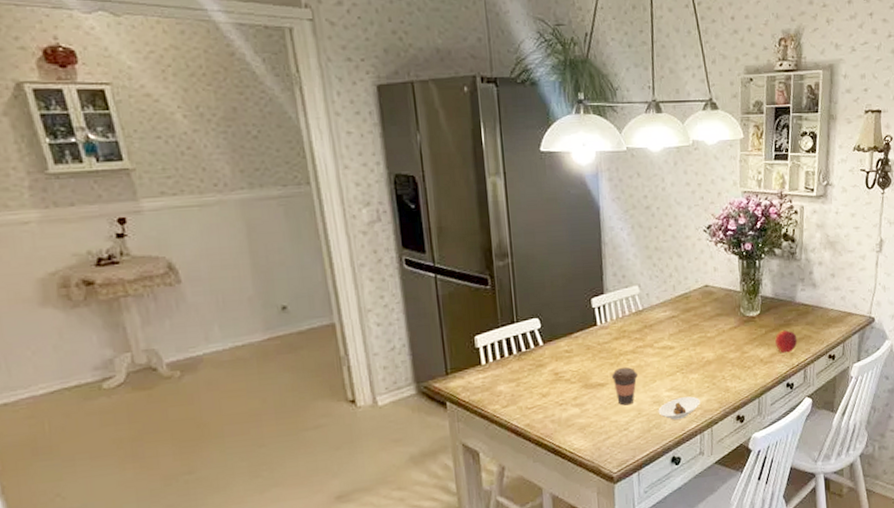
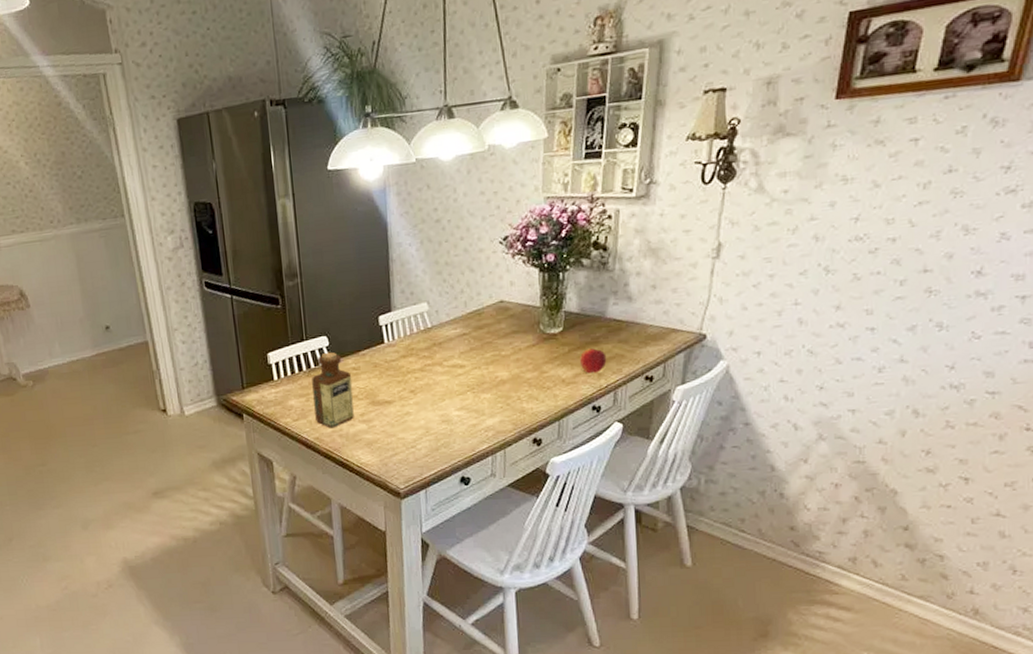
bottle: none [522,334,567,414] -> present [312,352,354,428]
coffee cup: present [611,367,638,406] -> none [398,385,426,423]
saucer: present [658,396,700,420] -> none [447,416,492,440]

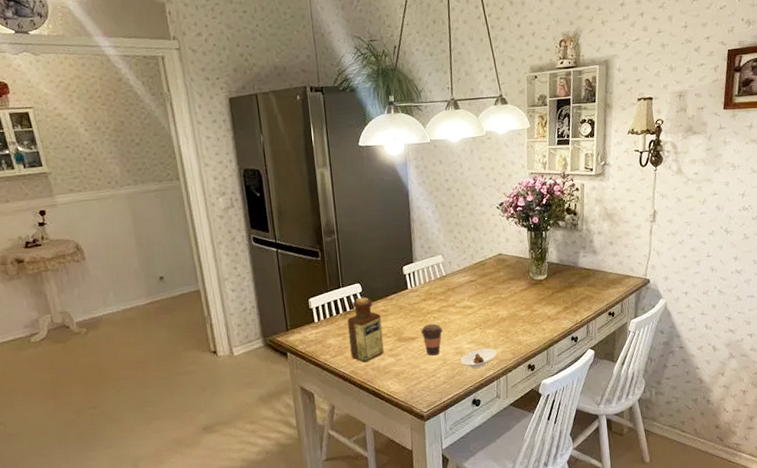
coffee cup: none [398,385,426,423] -> present [420,324,443,356]
saucer: none [447,416,492,440] -> present [460,348,496,368]
peach: present [580,348,607,374] -> none [560,291,581,311]

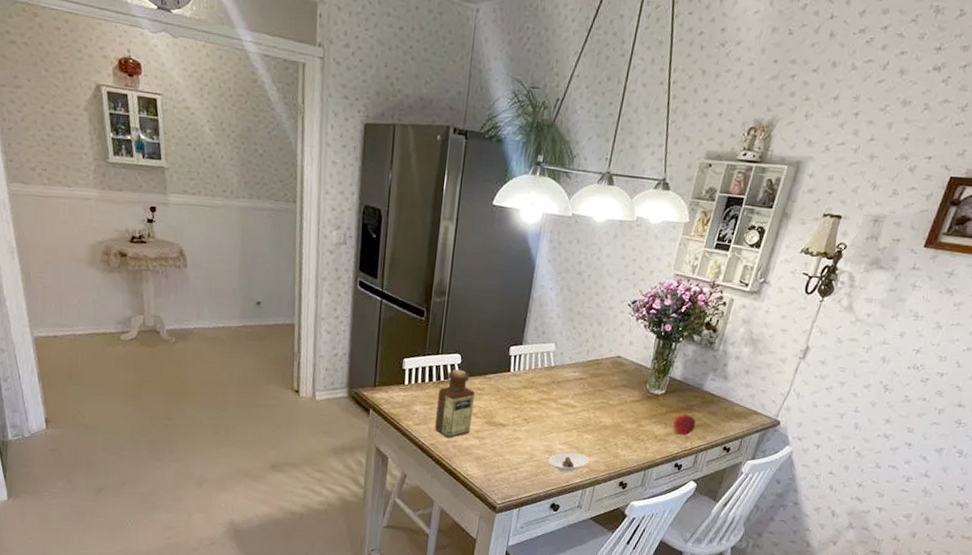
coffee cup: present [420,324,443,356] -> none [513,414,537,449]
peach: none [560,291,581,311] -> present [673,413,696,436]

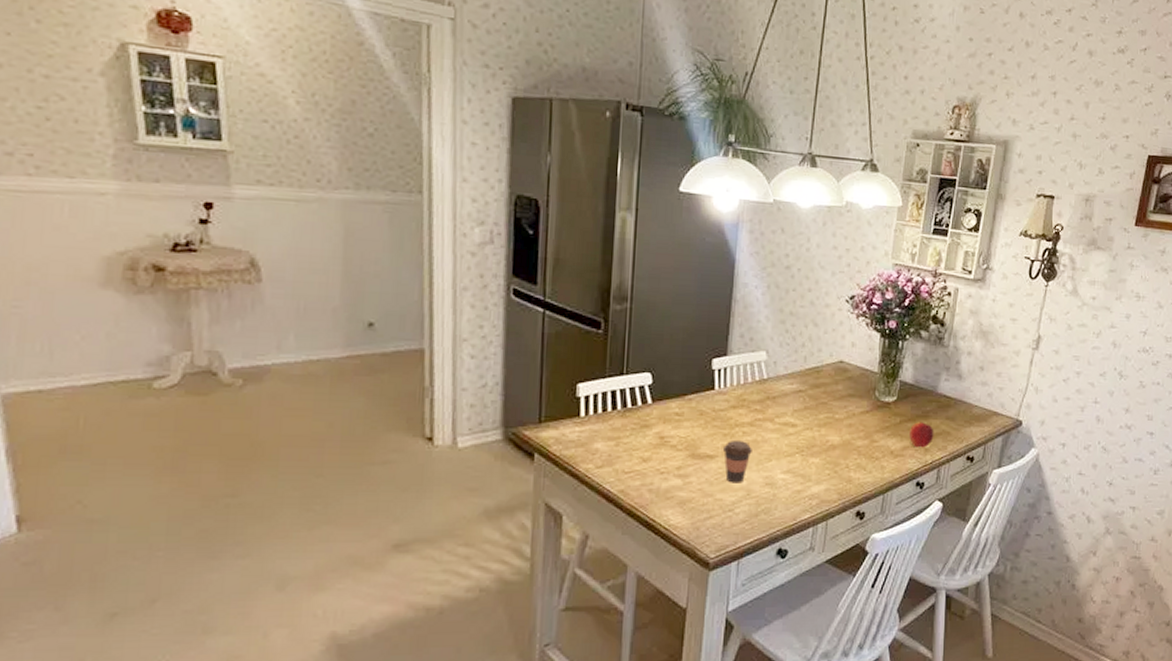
bottle: present [435,369,476,438] -> none [623,391,673,481]
coffee cup: none [513,414,537,449] -> present [722,441,752,483]
saucer: present [548,452,589,472] -> none [769,482,818,506]

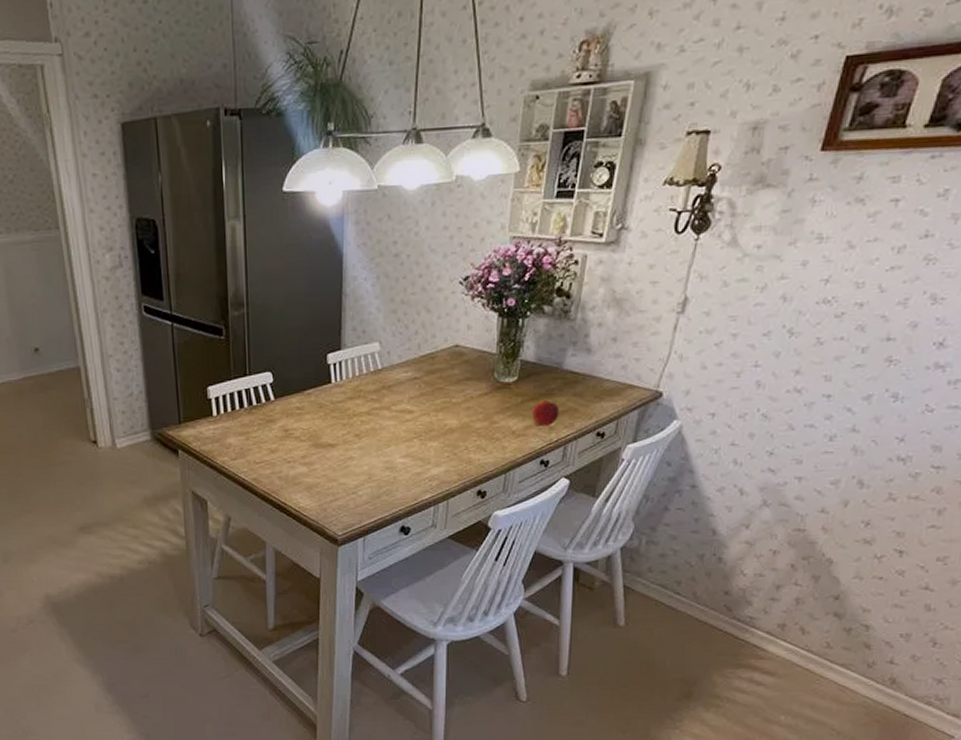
coffee cup: present [722,441,752,483] -> none [342,429,371,469]

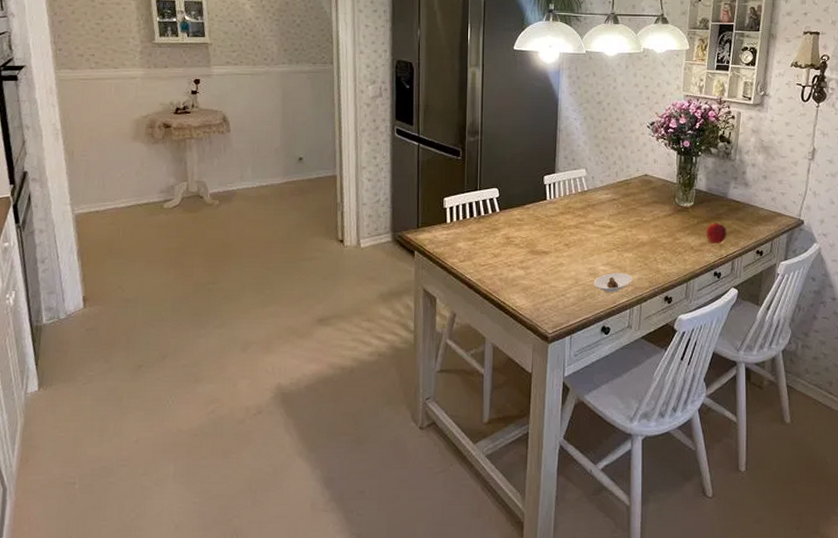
saucer: none [390,465,437,488] -> present [593,273,632,292]

